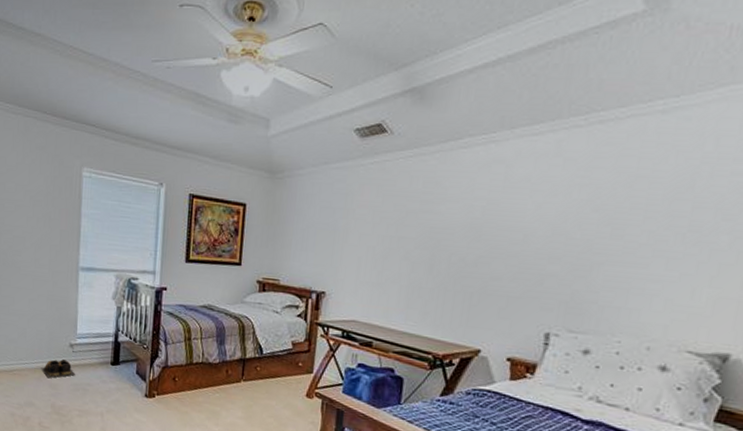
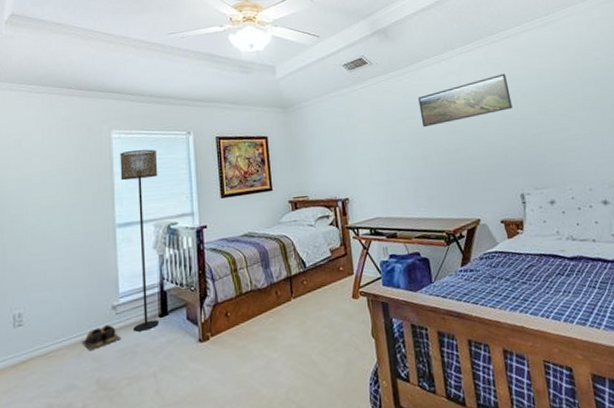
floor lamp: none [87,193,126,374] -> present [120,149,159,332]
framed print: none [439,173,579,227] -> present [418,73,513,128]

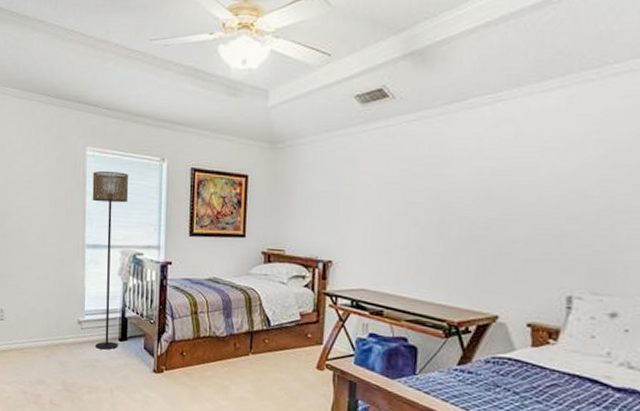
shoes: present [80,325,122,351] -> none [50,336,85,356]
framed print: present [418,73,513,128] -> none [447,129,594,191]

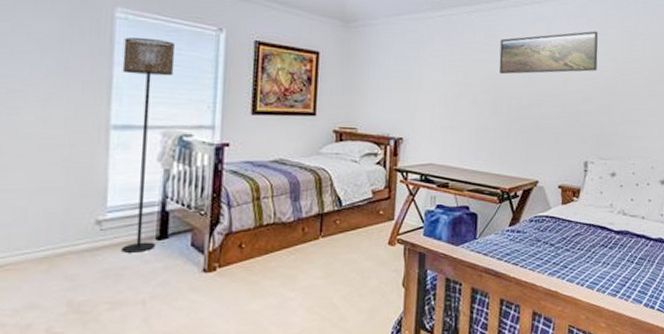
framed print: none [447,129,594,191] -> present [499,31,598,75]

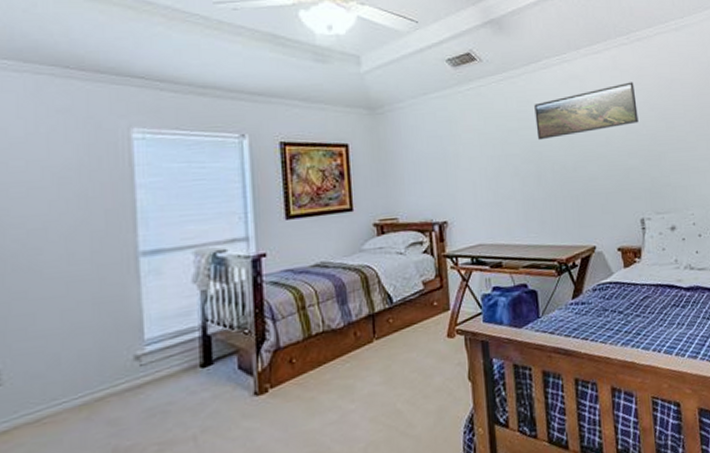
floor lamp: present [121,37,175,253] -> none [144,155,200,387]

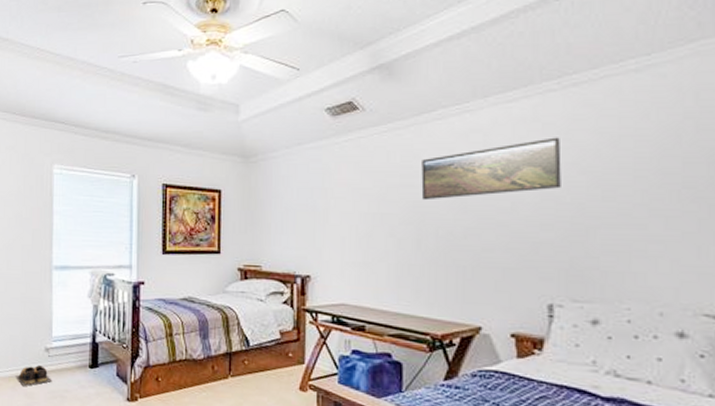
shoes: none [88,379,148,414] -> present [14,365,53,387]

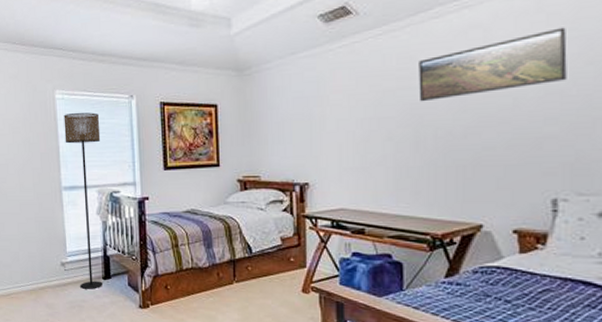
shoes: present [14,365,53,387] -> none [35,279,70,299]
floor lamp: none [60,190,98,378] -> present [64,112,102,289]

